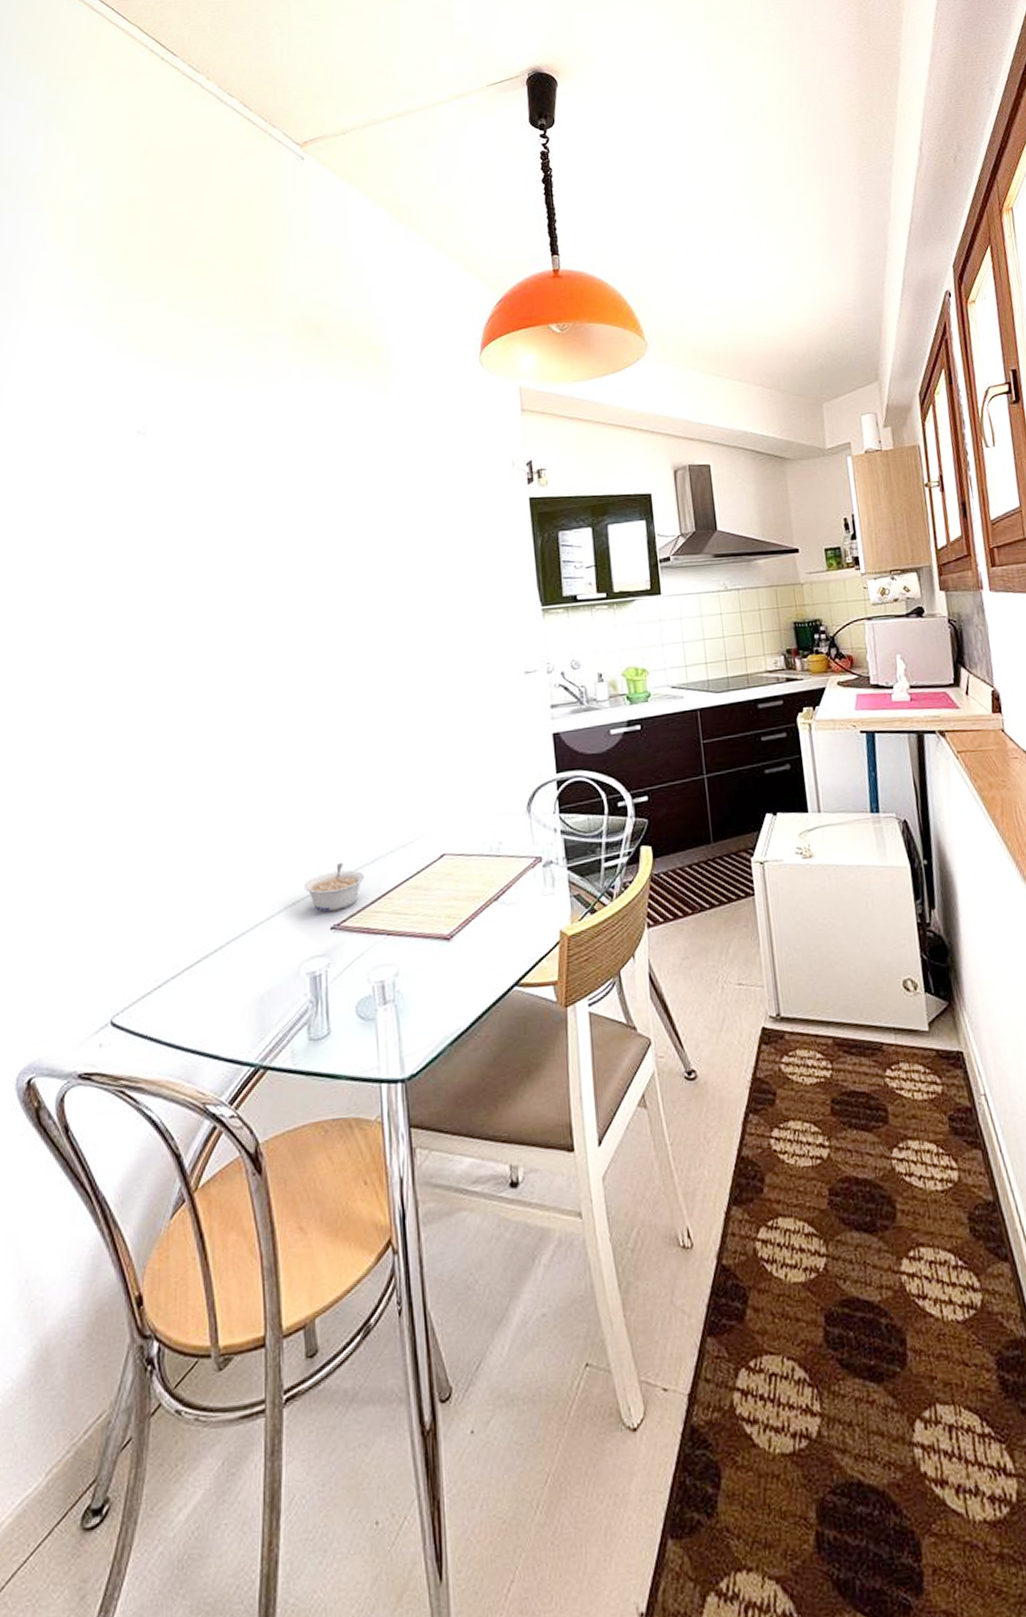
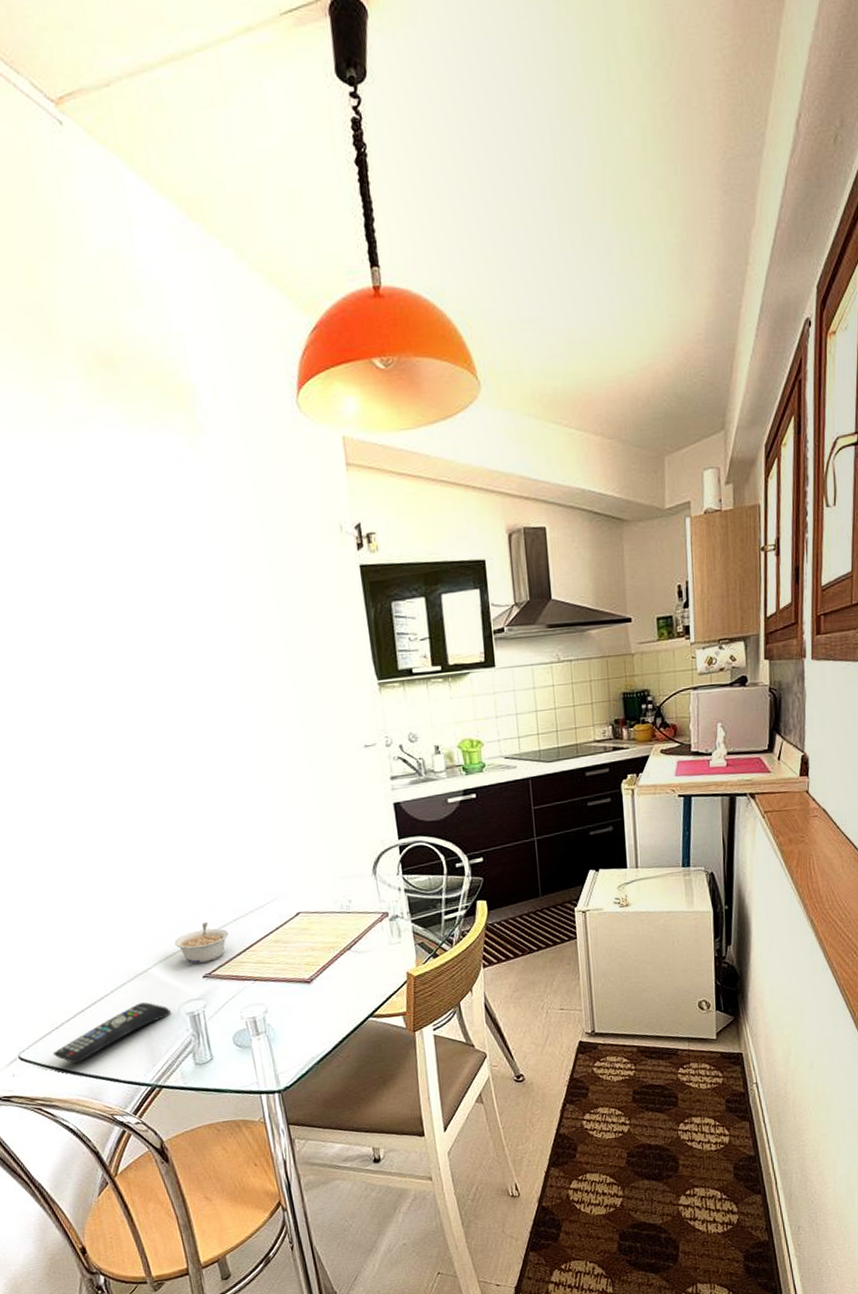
remote control: none [149,958,291,1034] -> present [52,1002,172,1064]

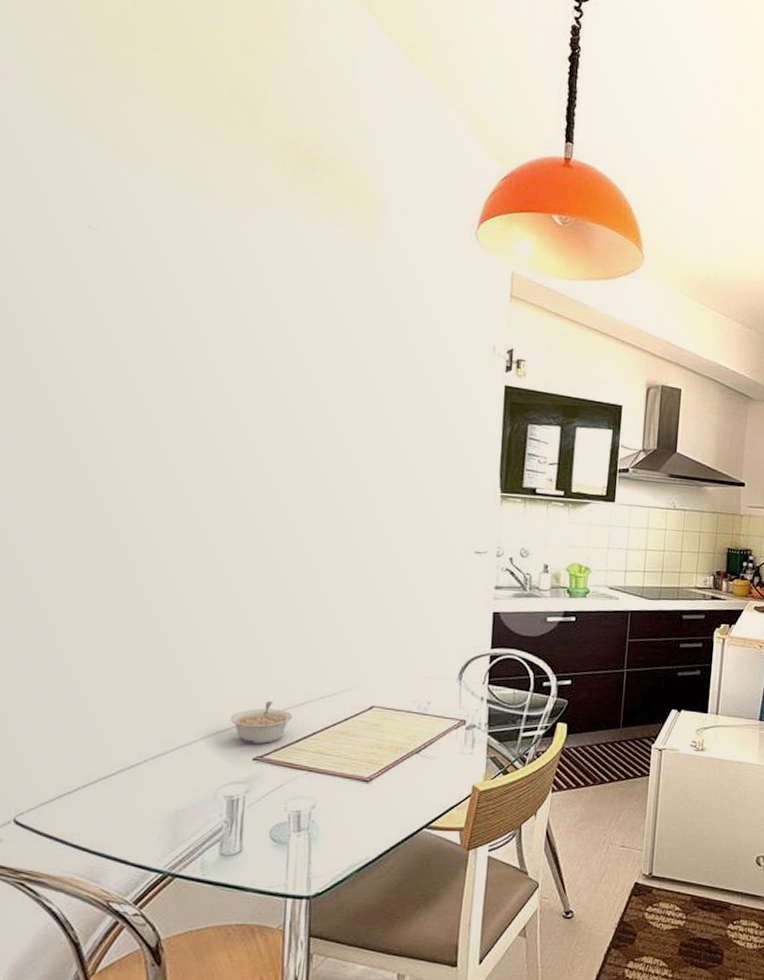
remote control: present [52,1002,172,1064] -> none [56,778,208,837]

